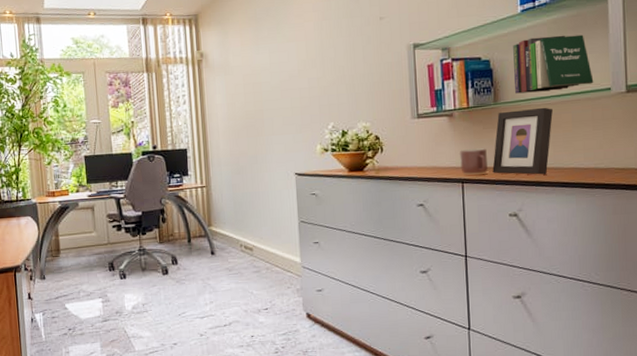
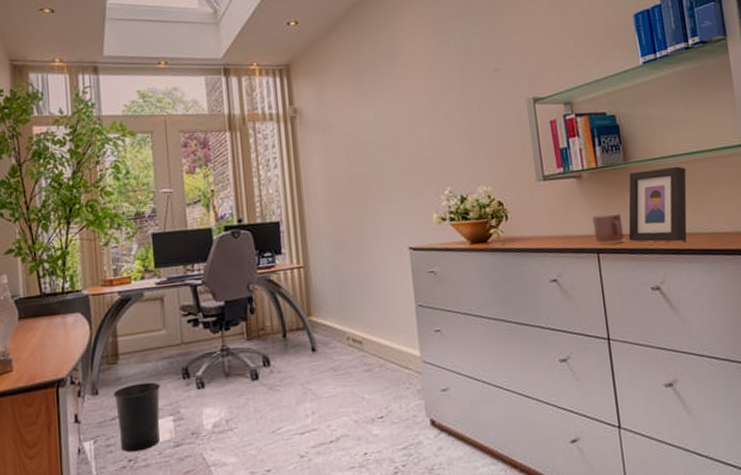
waste bin: none [57,272,92,324] -> present [114,382,160,453]
books: present [513,34,594,94] -> none [638,88,724,152]

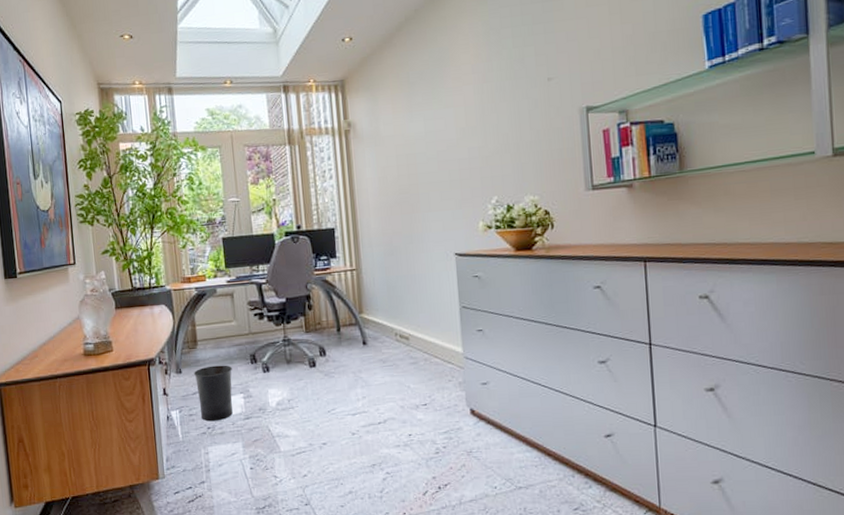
mug: present [591,213,624,245] -> none [640,222,674,254]
picture frame: present [628,166,687,242] -> none [679,174,748,252]

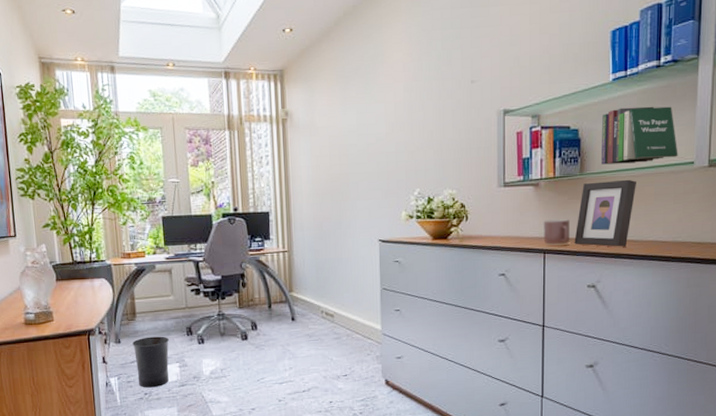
mug: none [640,222,674,254] -> present [542,219,571,247]
picture frame: none [679,174,748,252] -> present [574,179,636,247]
books: none [700,92,795,160] -> present [600,106,678,165]

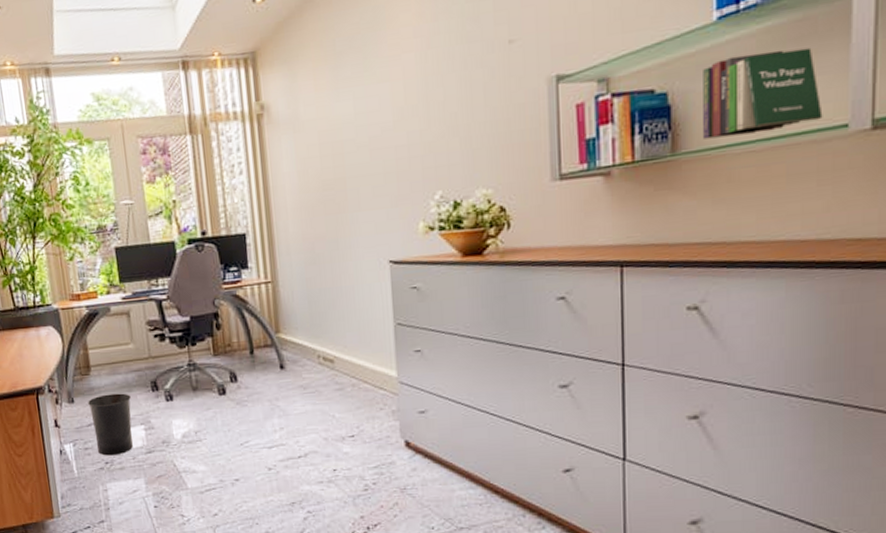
mug: present [542,219,571,247] -> none [617,217,660,257]
picture frame: present [574,179,636,247] -> none [665,156,758,253]

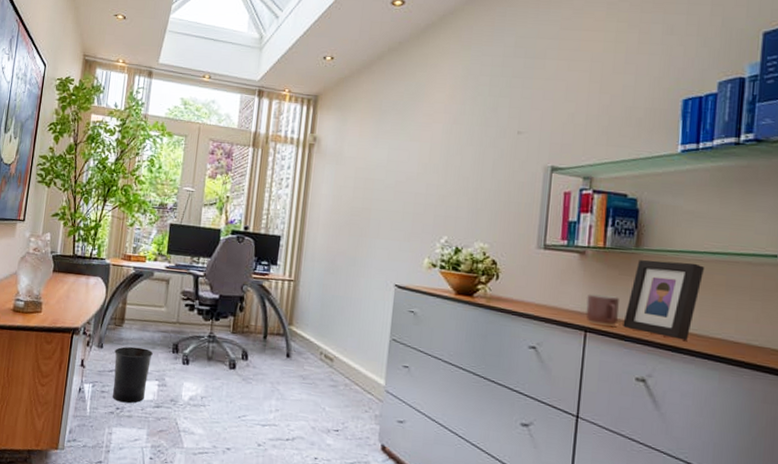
mug: none [617,217,660,257] -> present [586,294,619,327]
picture frame: none [665,156,758,253] -> present [623,259,704,341]
books: present [702,47,823,139] -> none [661,182,758,248]

